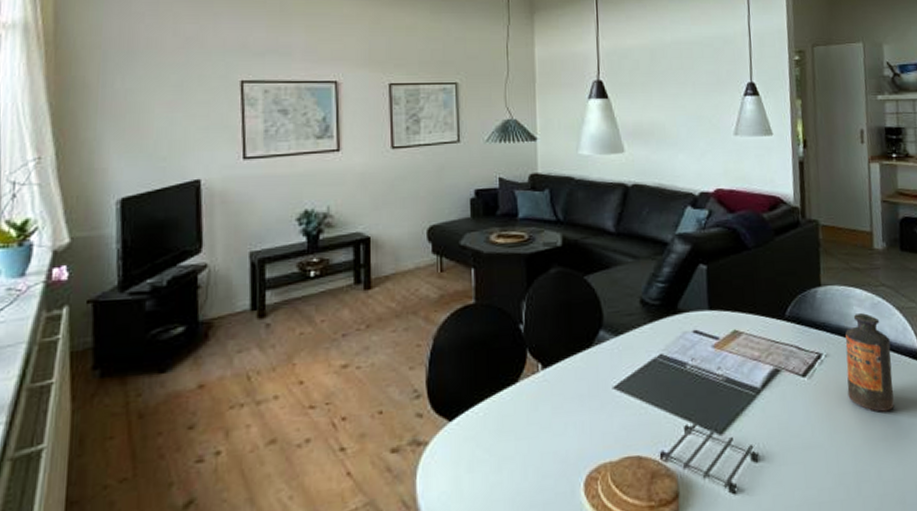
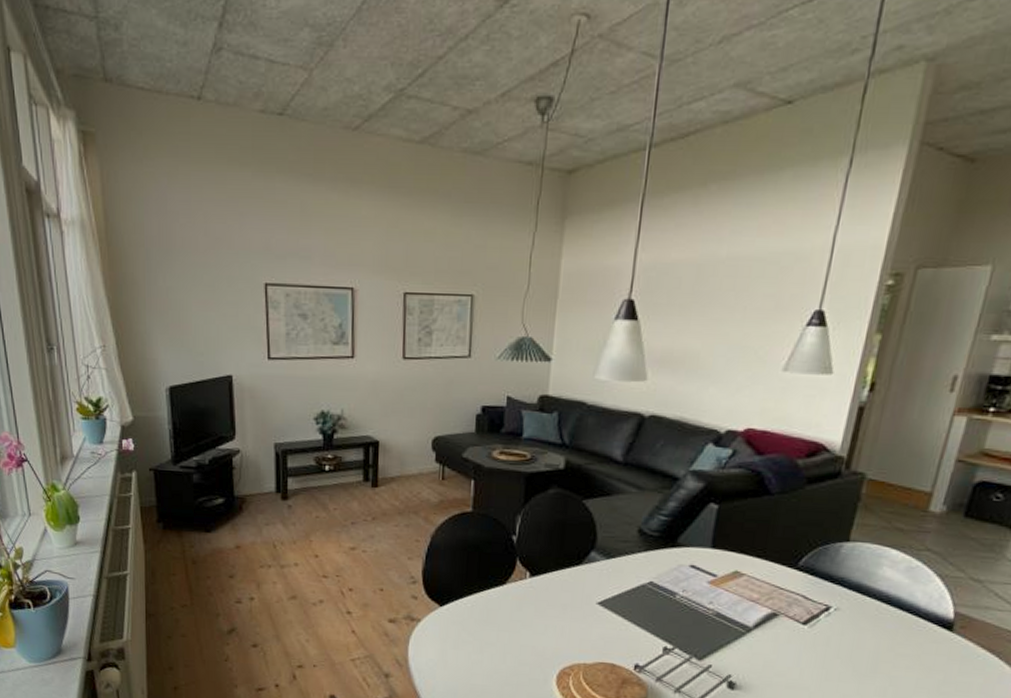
bottle: present [845,313,894,412] -> none [850,574,919,671]

